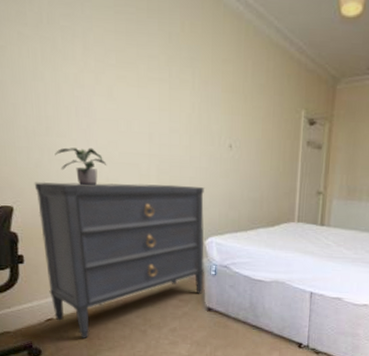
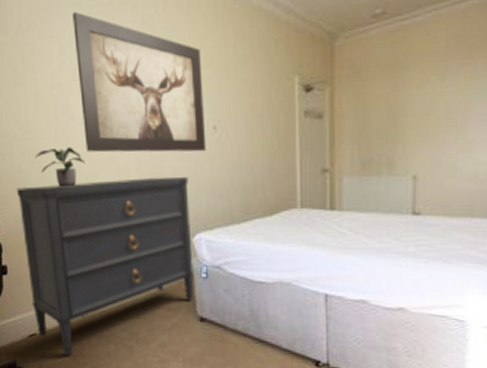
wall art: none [98,14,223,167] -> present [72,11,207,153]

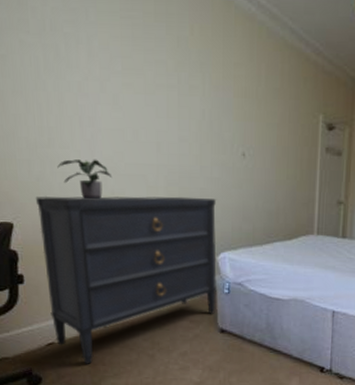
wall art: present [72,11,207,153] -> none [103,19,235,176]

